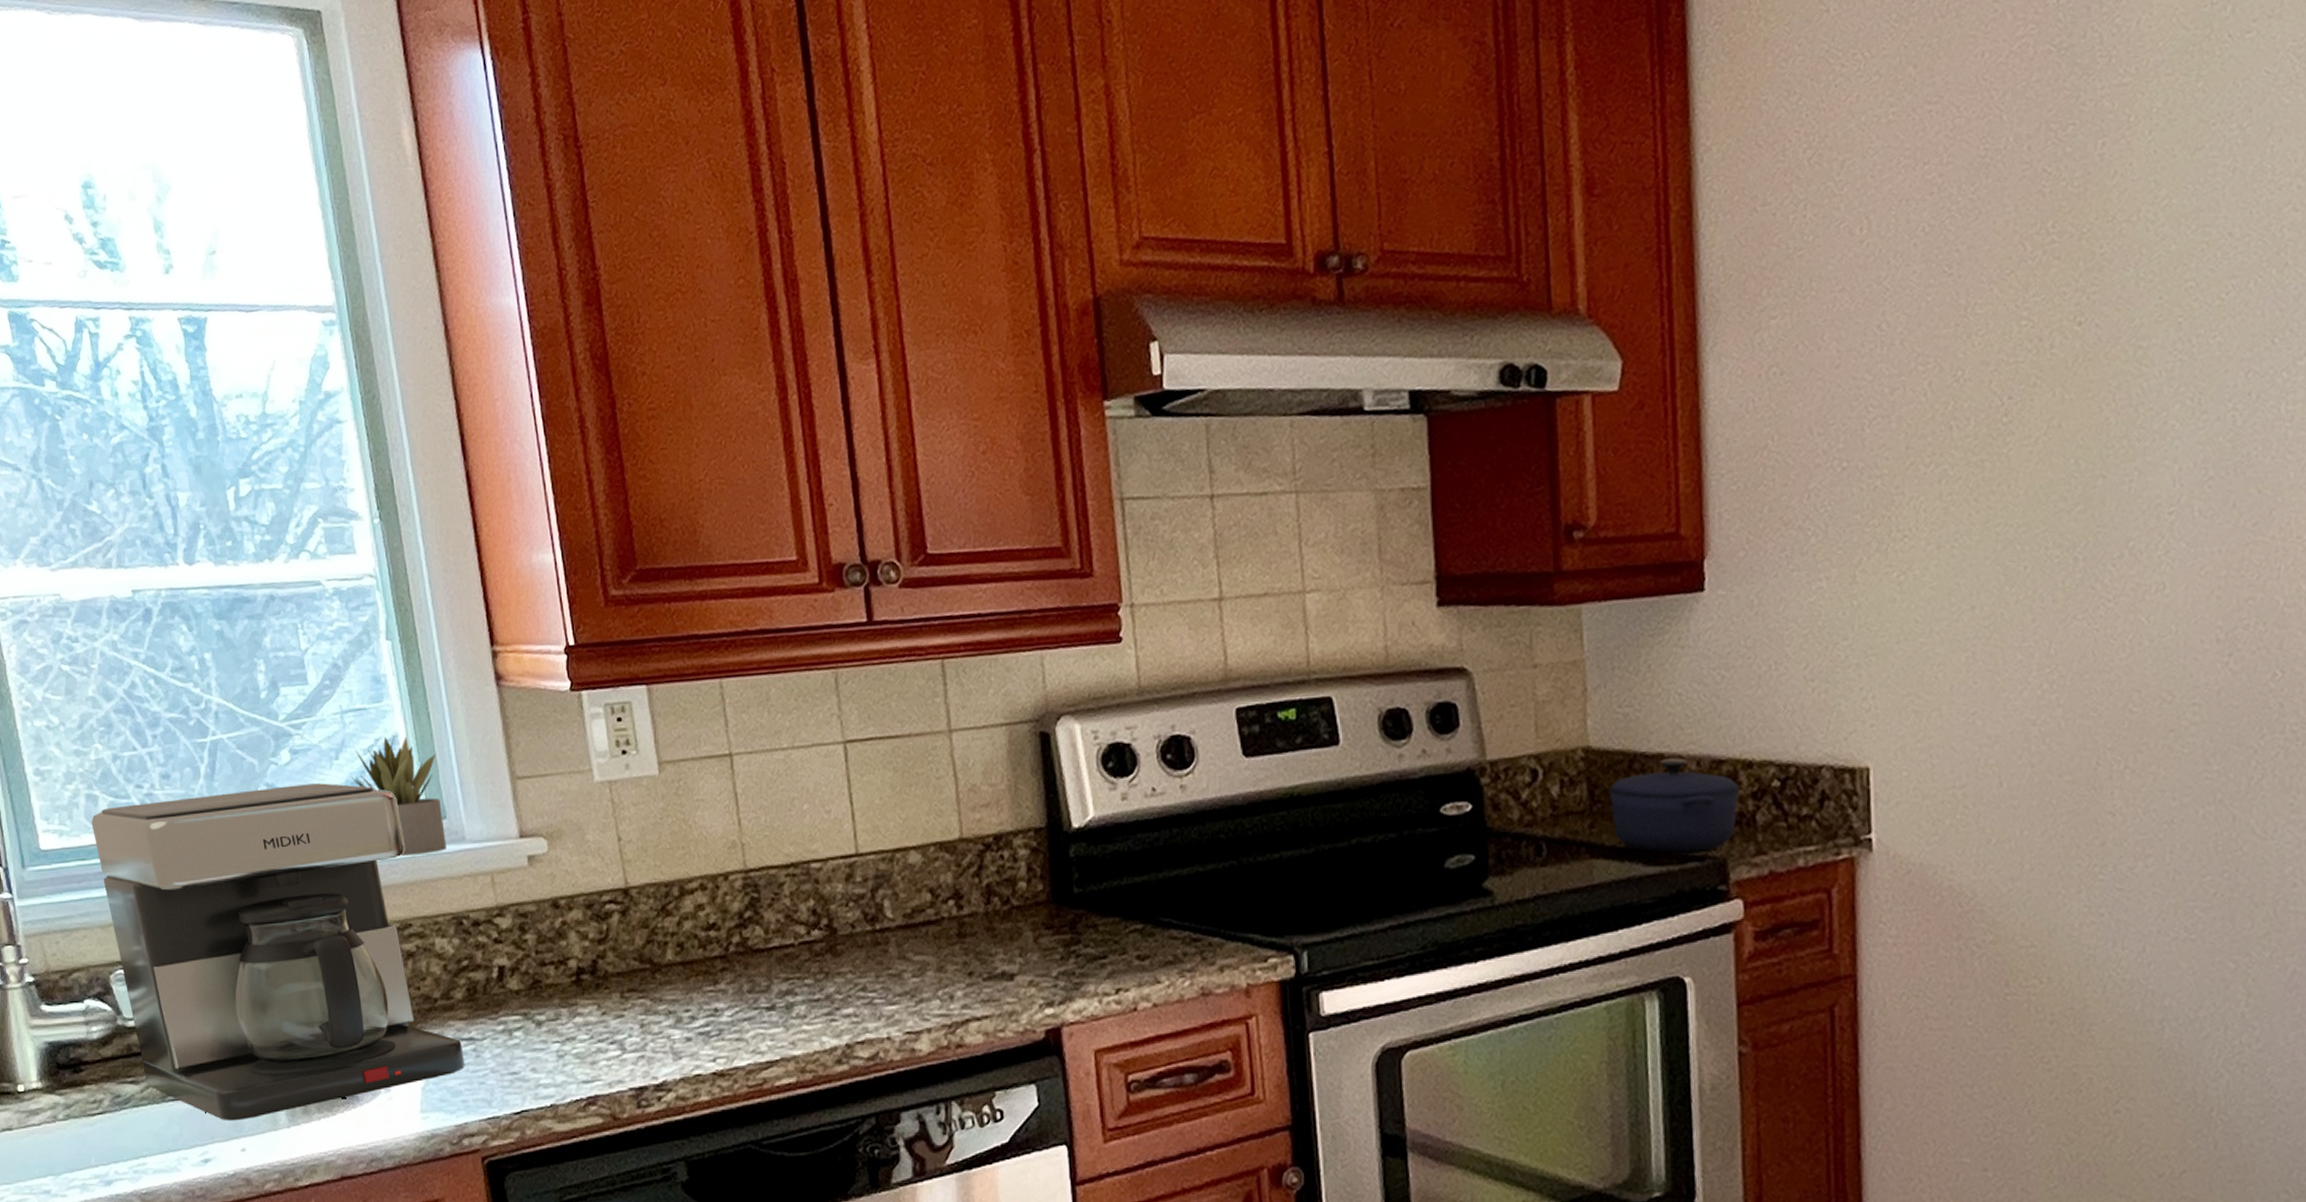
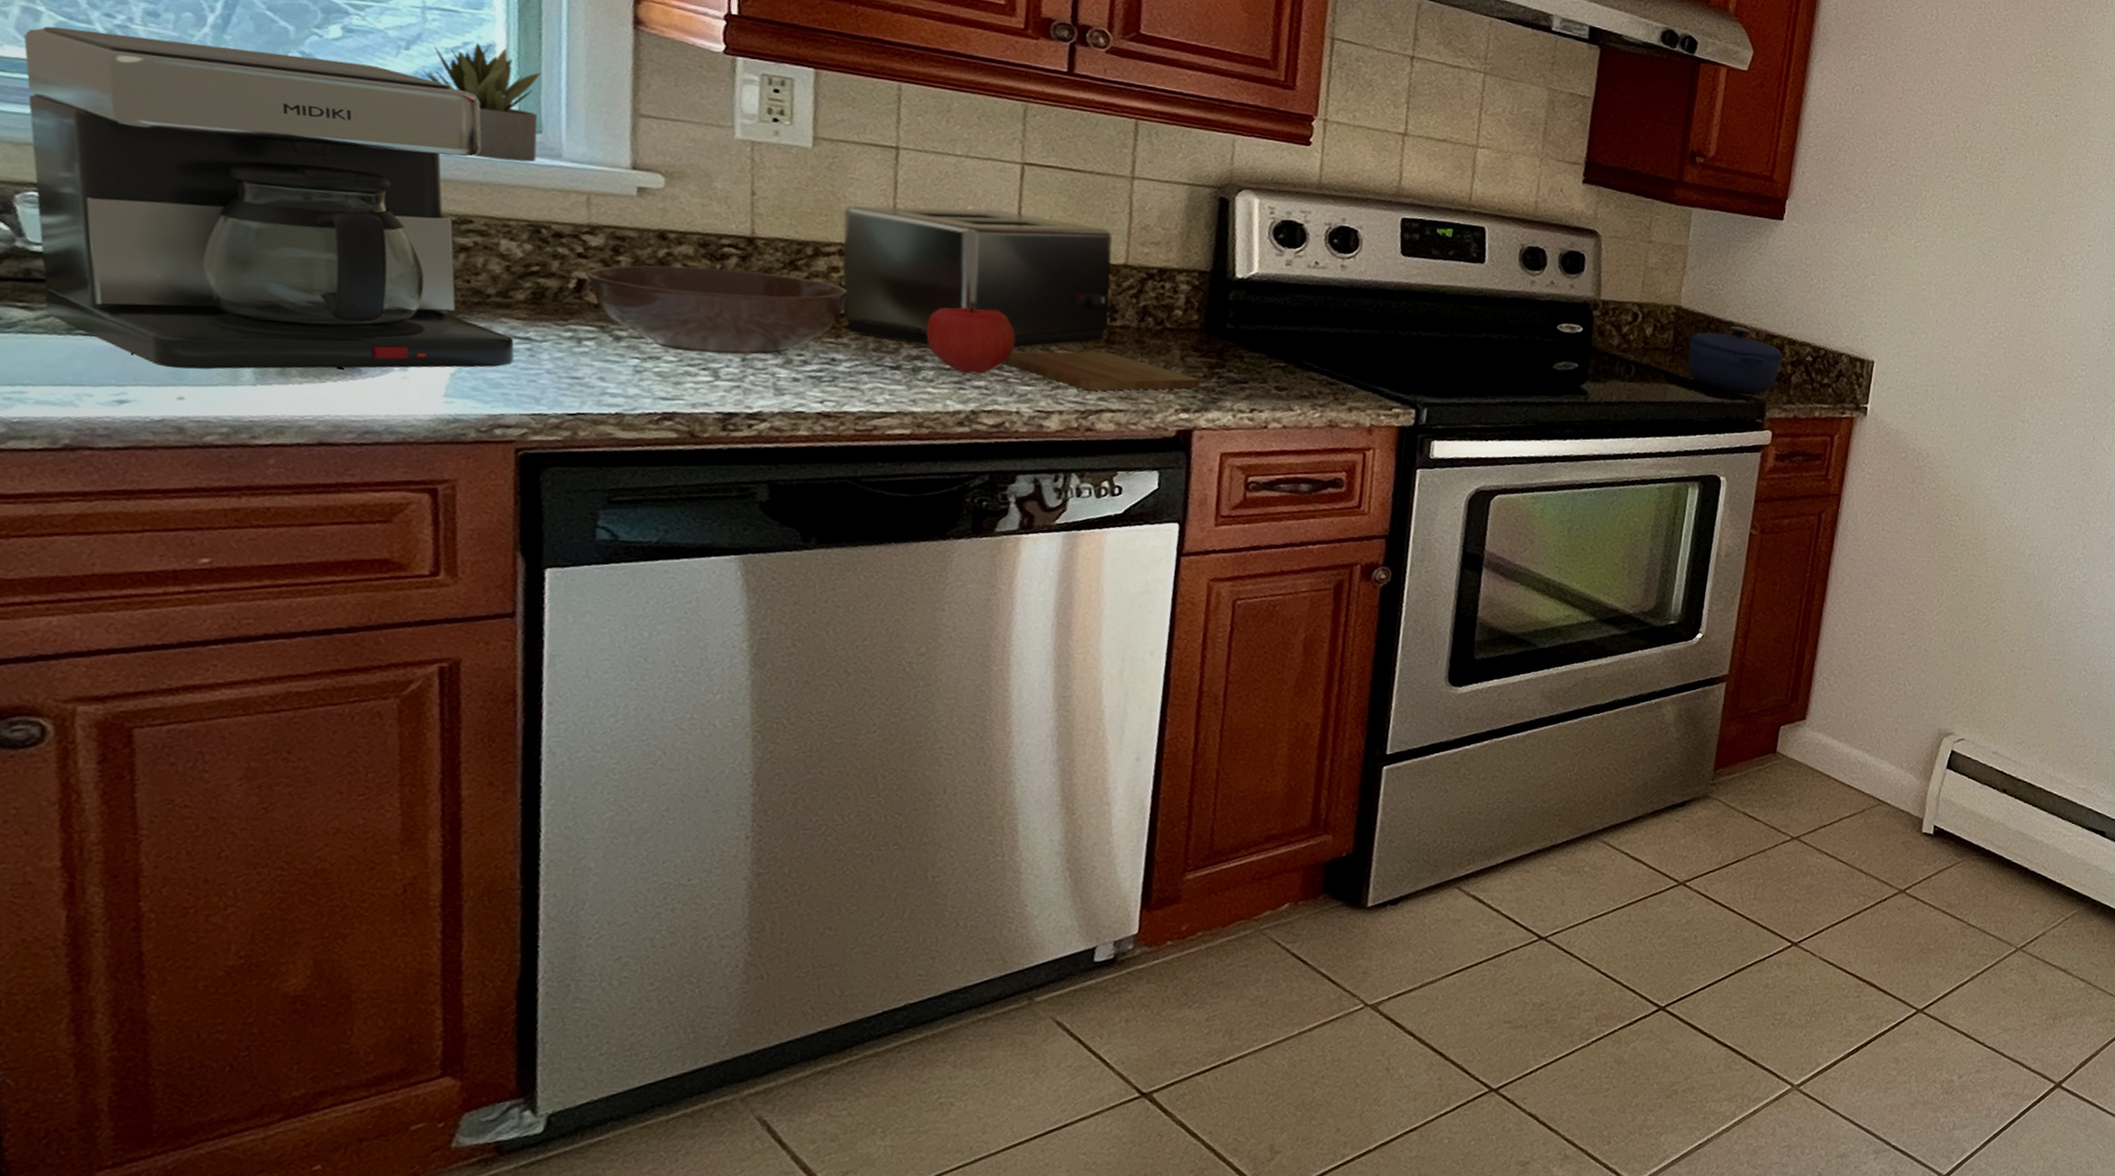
bowl: none [503,923,716,1026] -> present [585,265,848,355]
toaster: none [697,799,956,977] -> present [842,206,1112,348]
fruit: none [790,915,873,1001] -> present [926,301,1016,374]
cutting board: none [864,949,1058,999] -> present [1001,352,1200,391]

